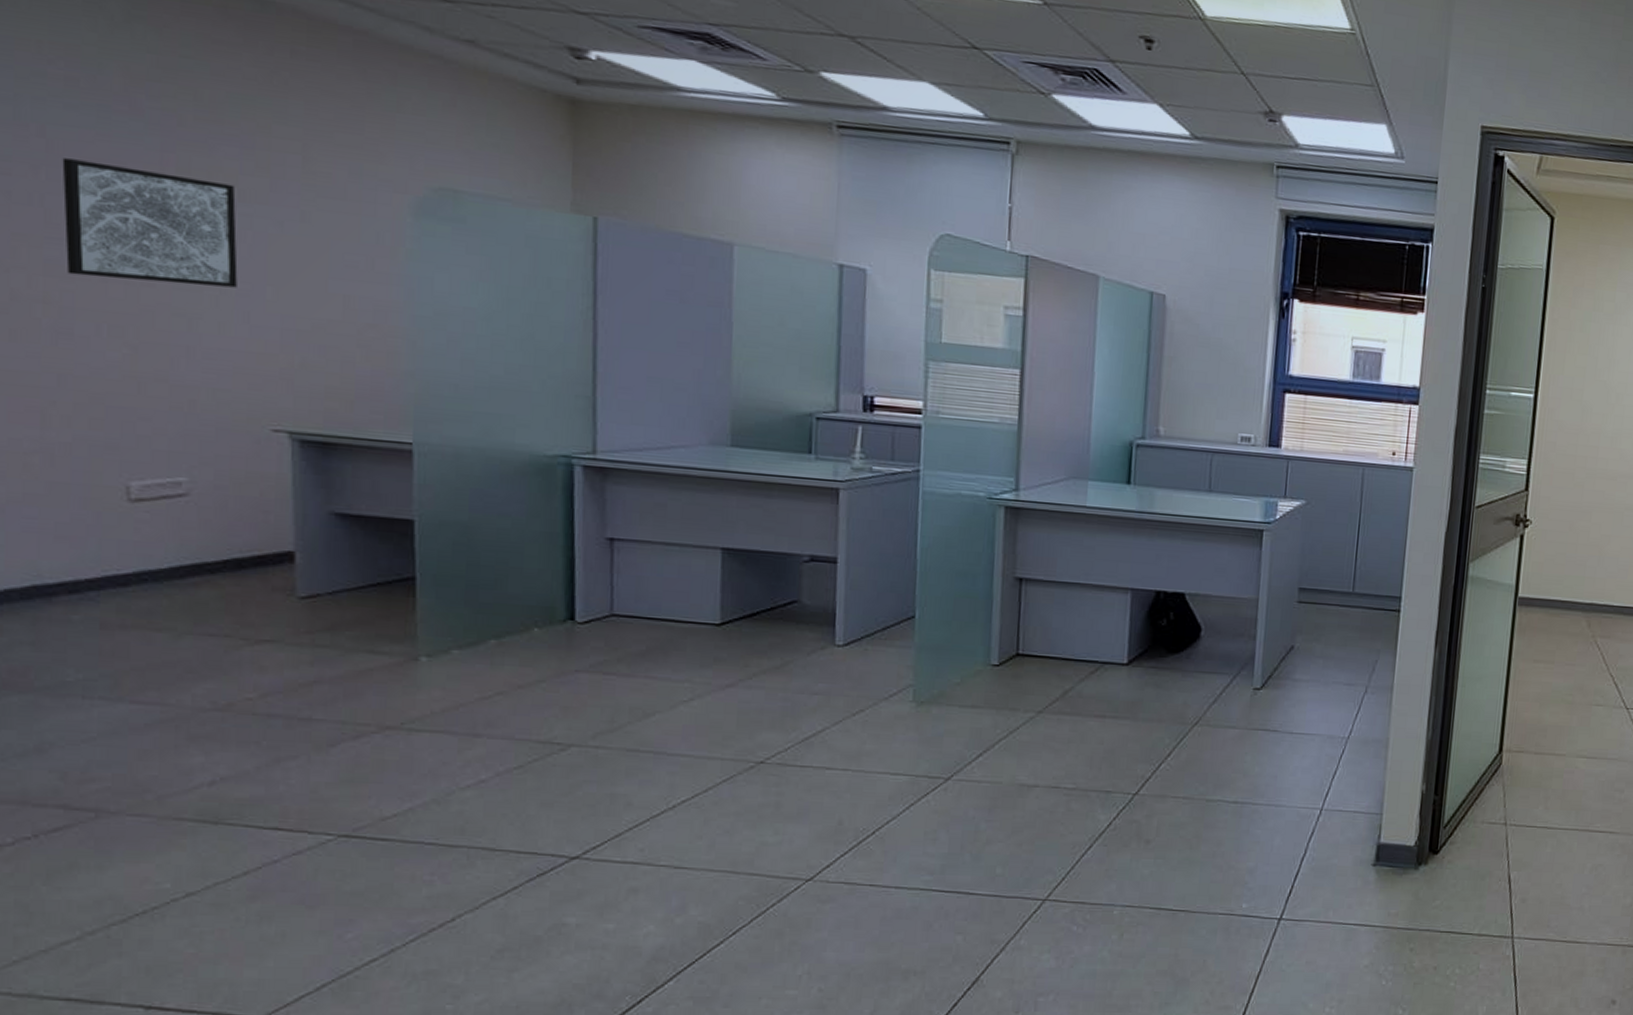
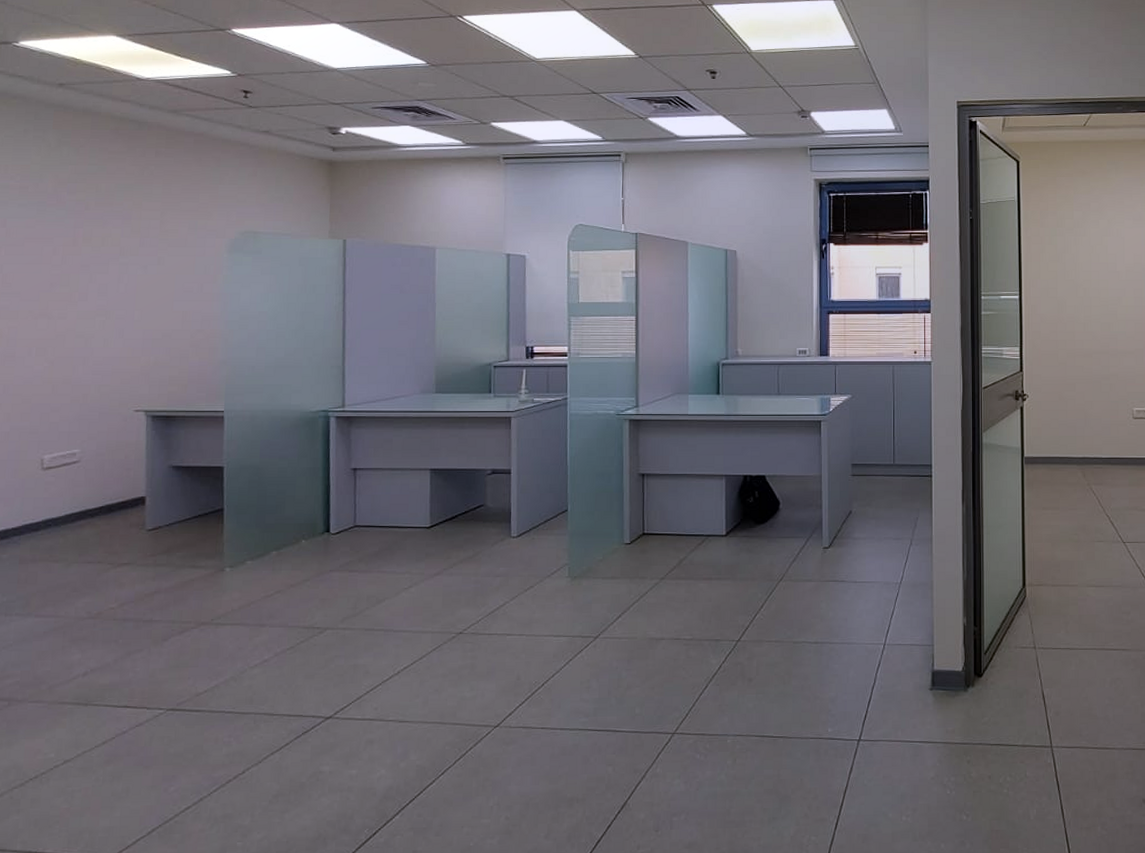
wall art: present [62,158,238,288] -> none [13,239,118,316]

